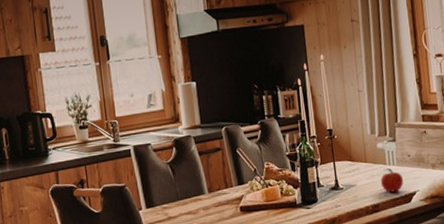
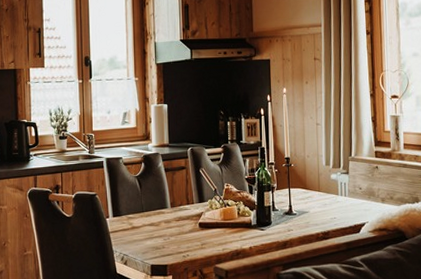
fruit: present [380,167,404,193] -> none [332,198,354,222]

